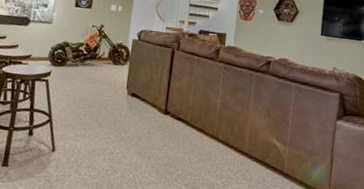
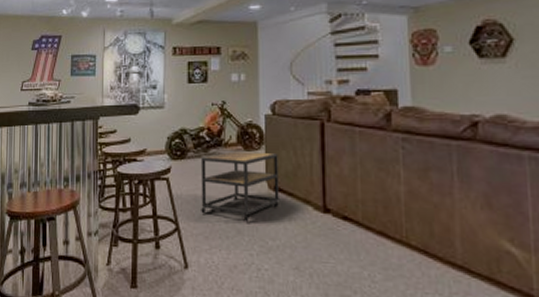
side table: none [72,64,138,117] -> present [200,151,279,221]

